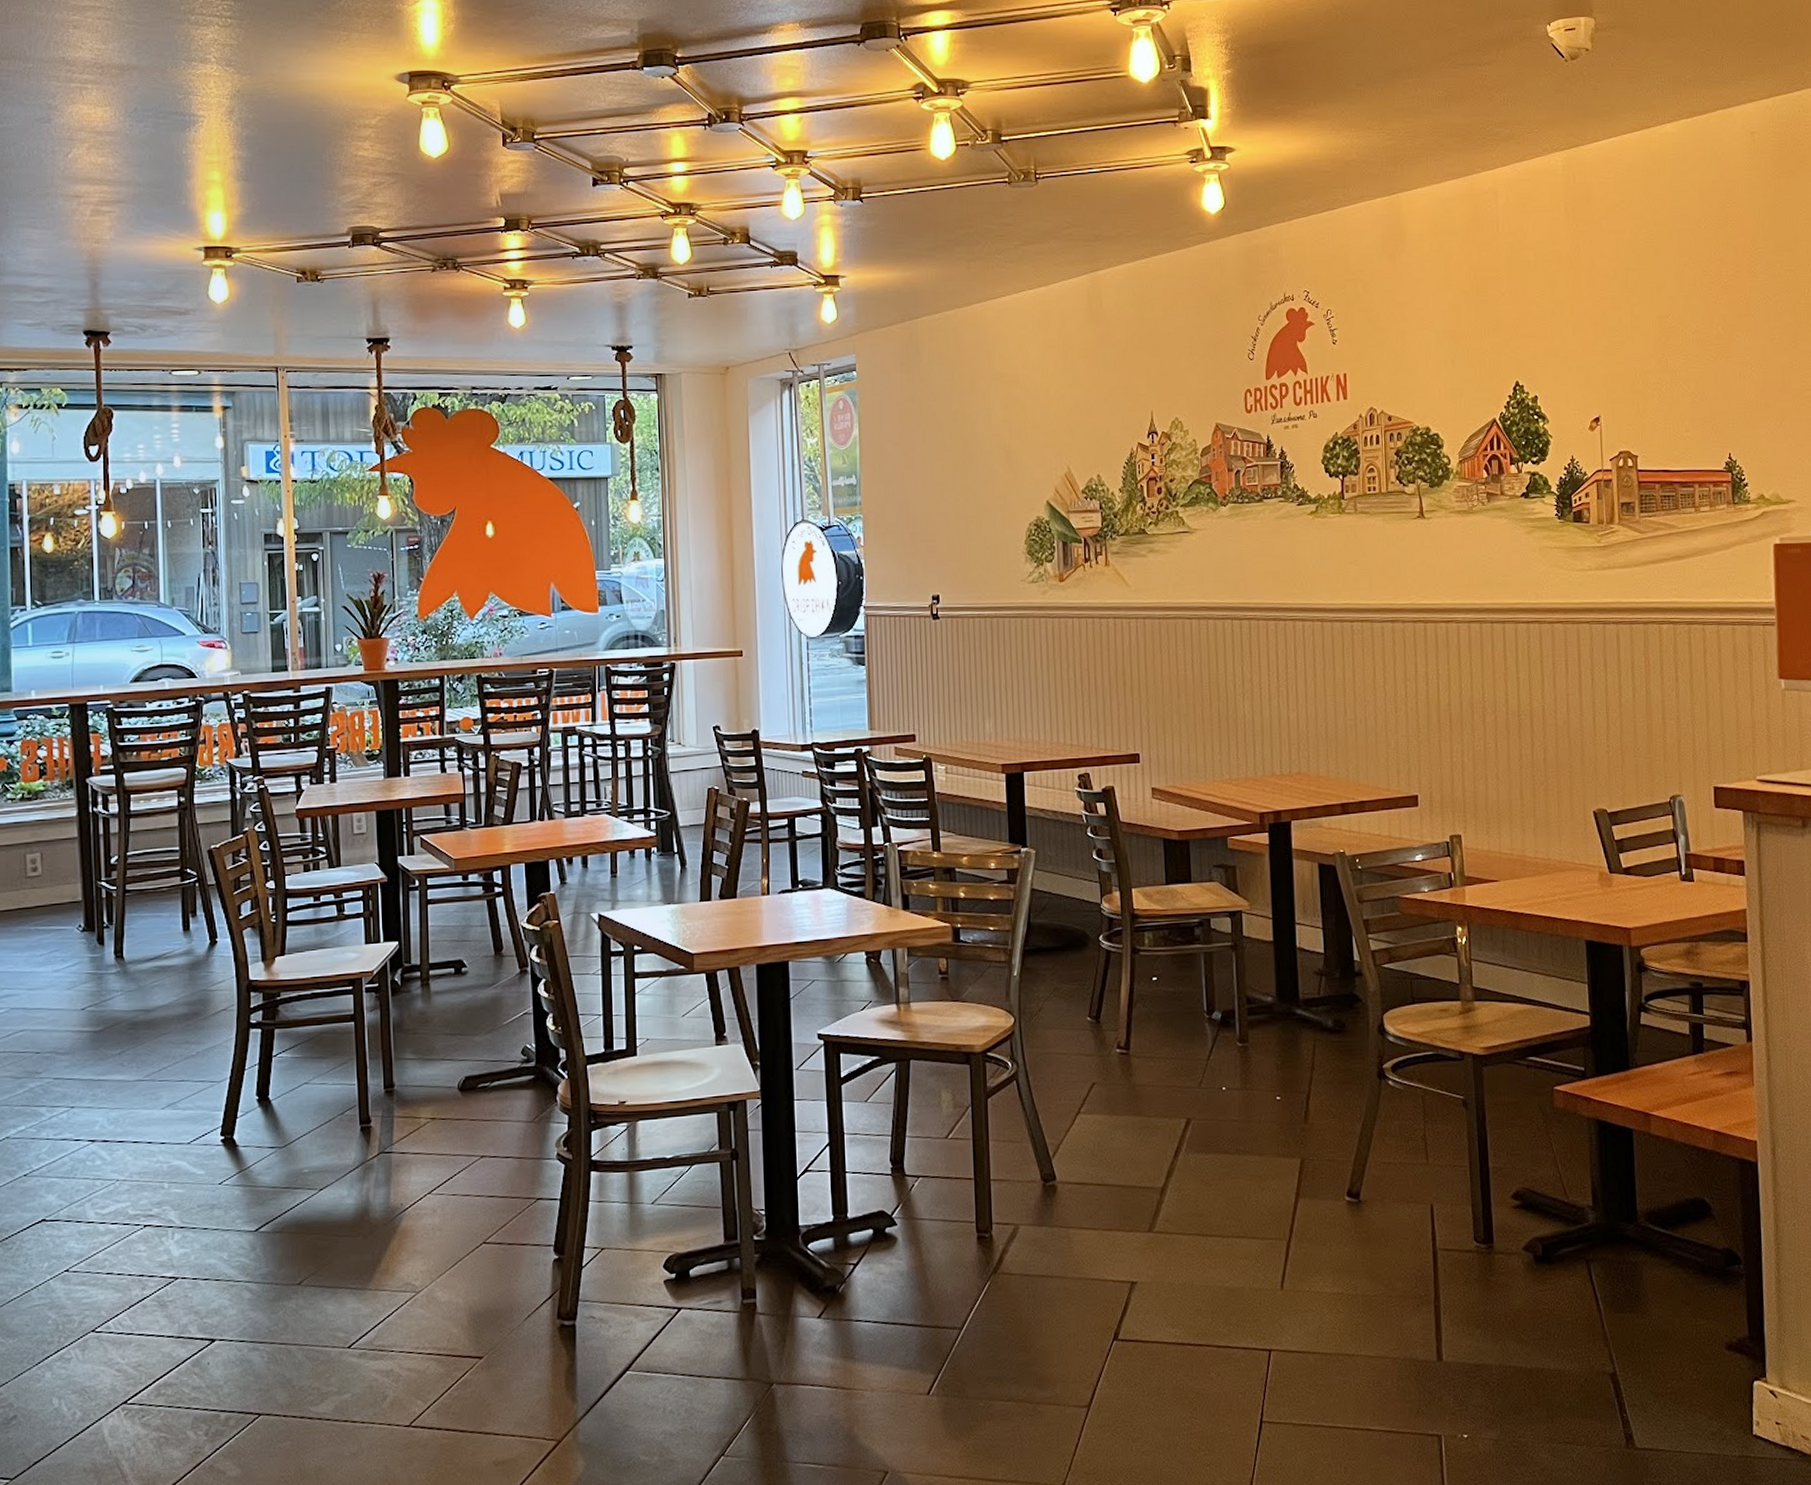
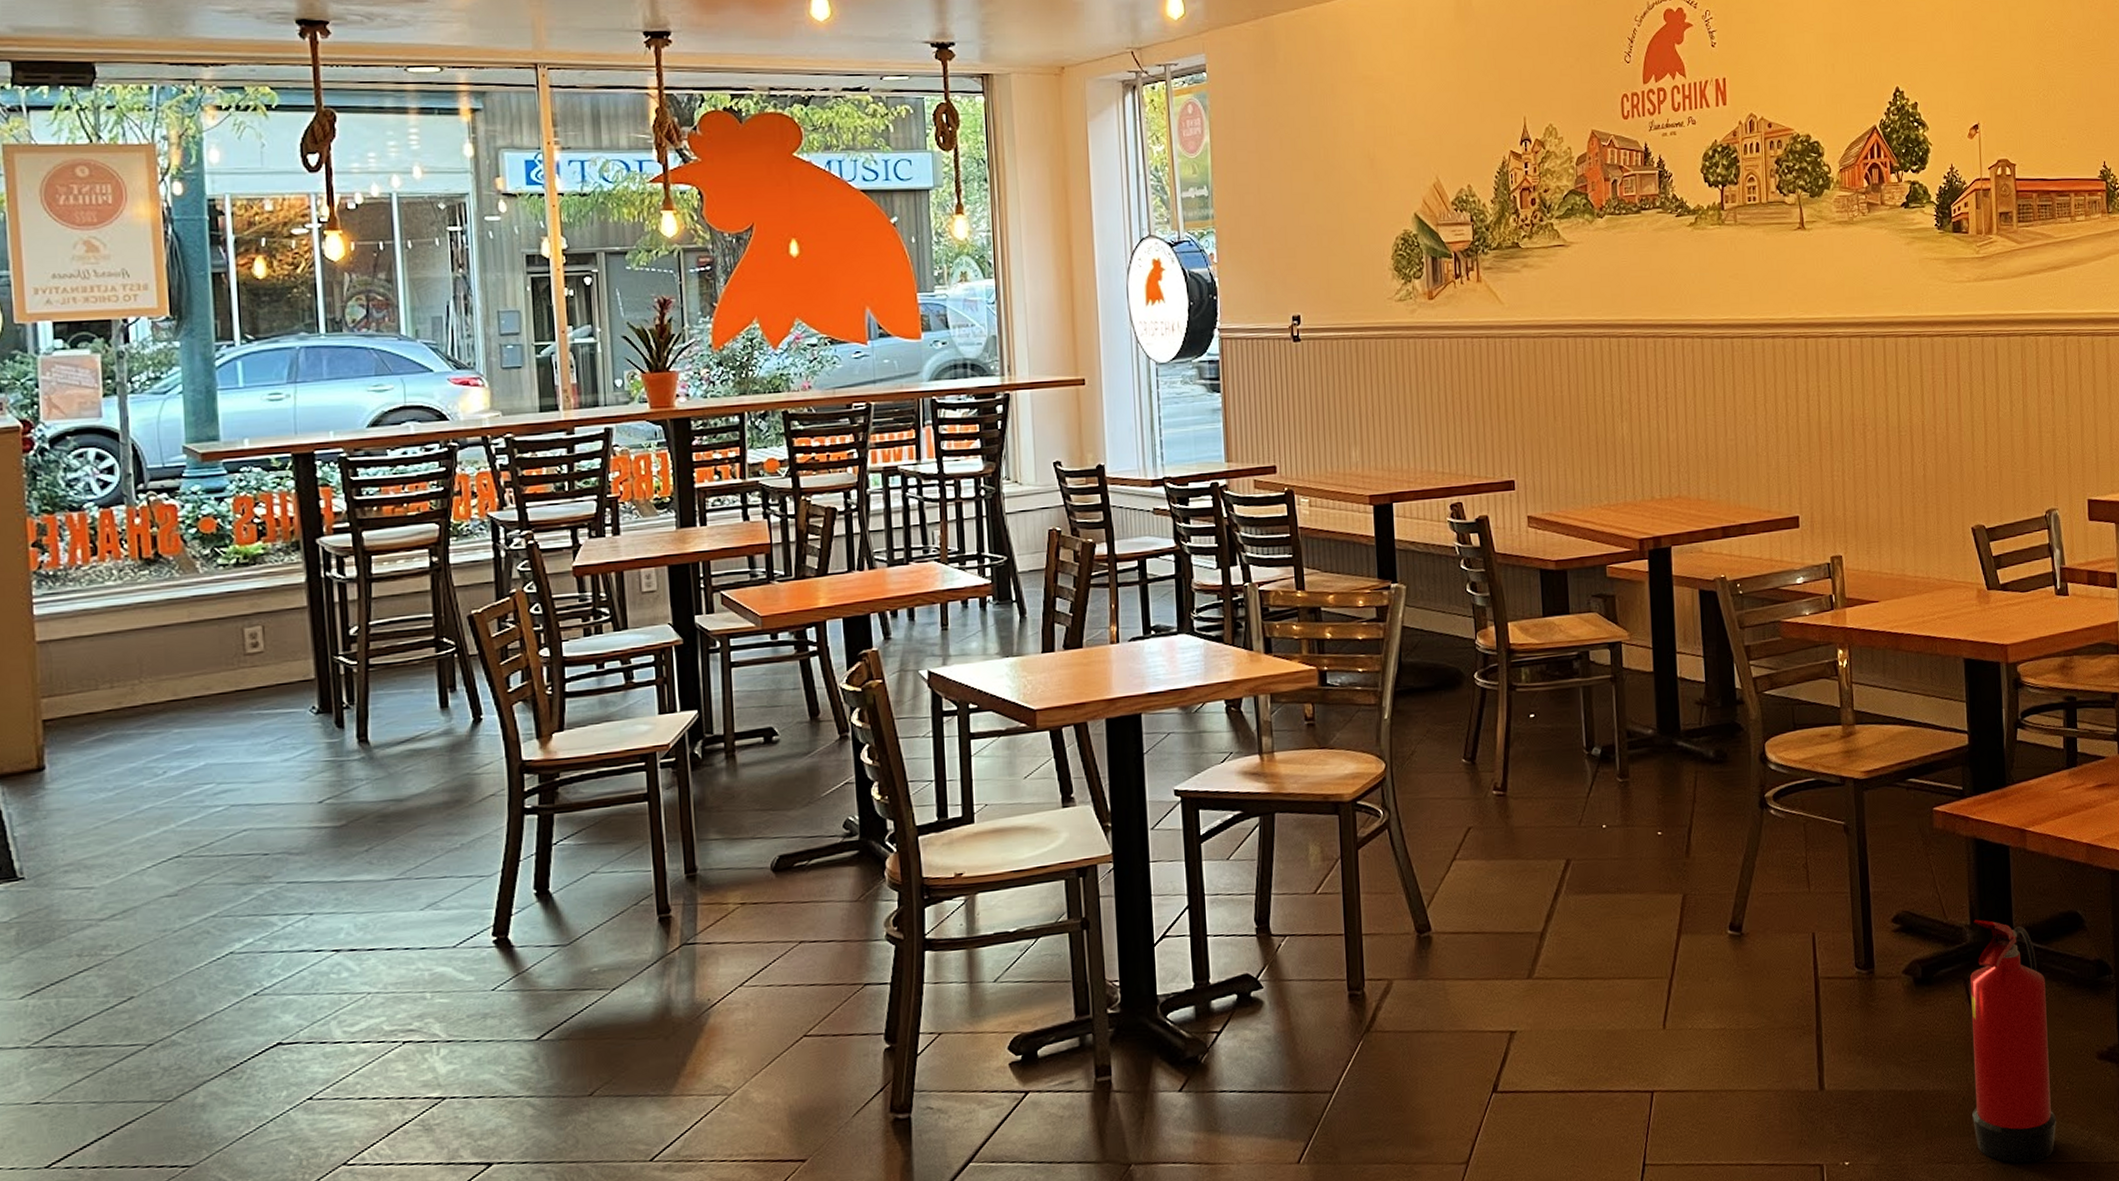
fire extinguisher: none [1592,1201,1683,1450] -> present [1969,919,2056,1163]

